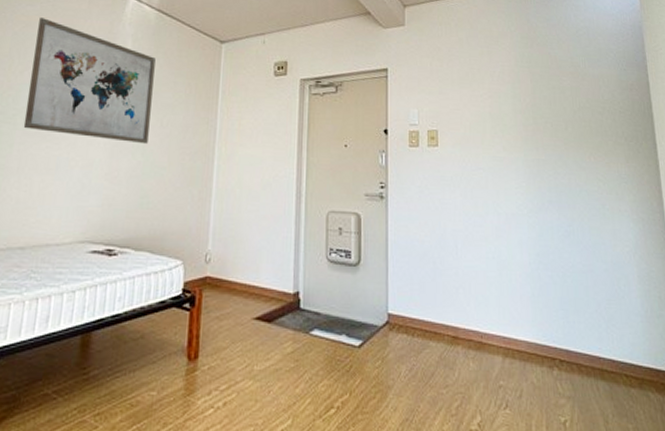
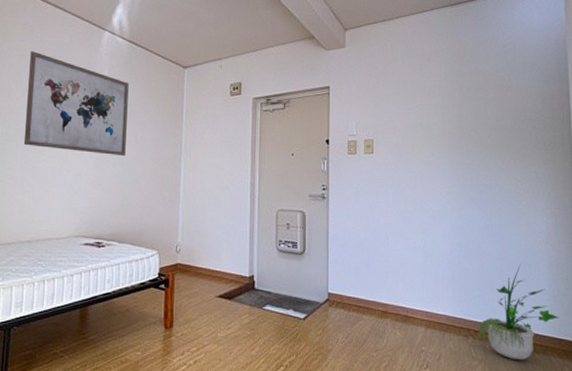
potted plant: none [563,277,655,397] -> present [477,263,559,360]

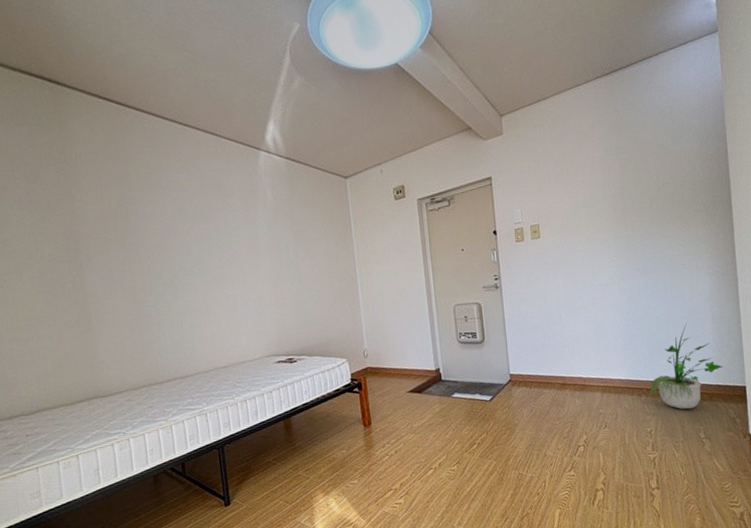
wall art: present [23,51,129,157] -> none [190,182,302,277]

